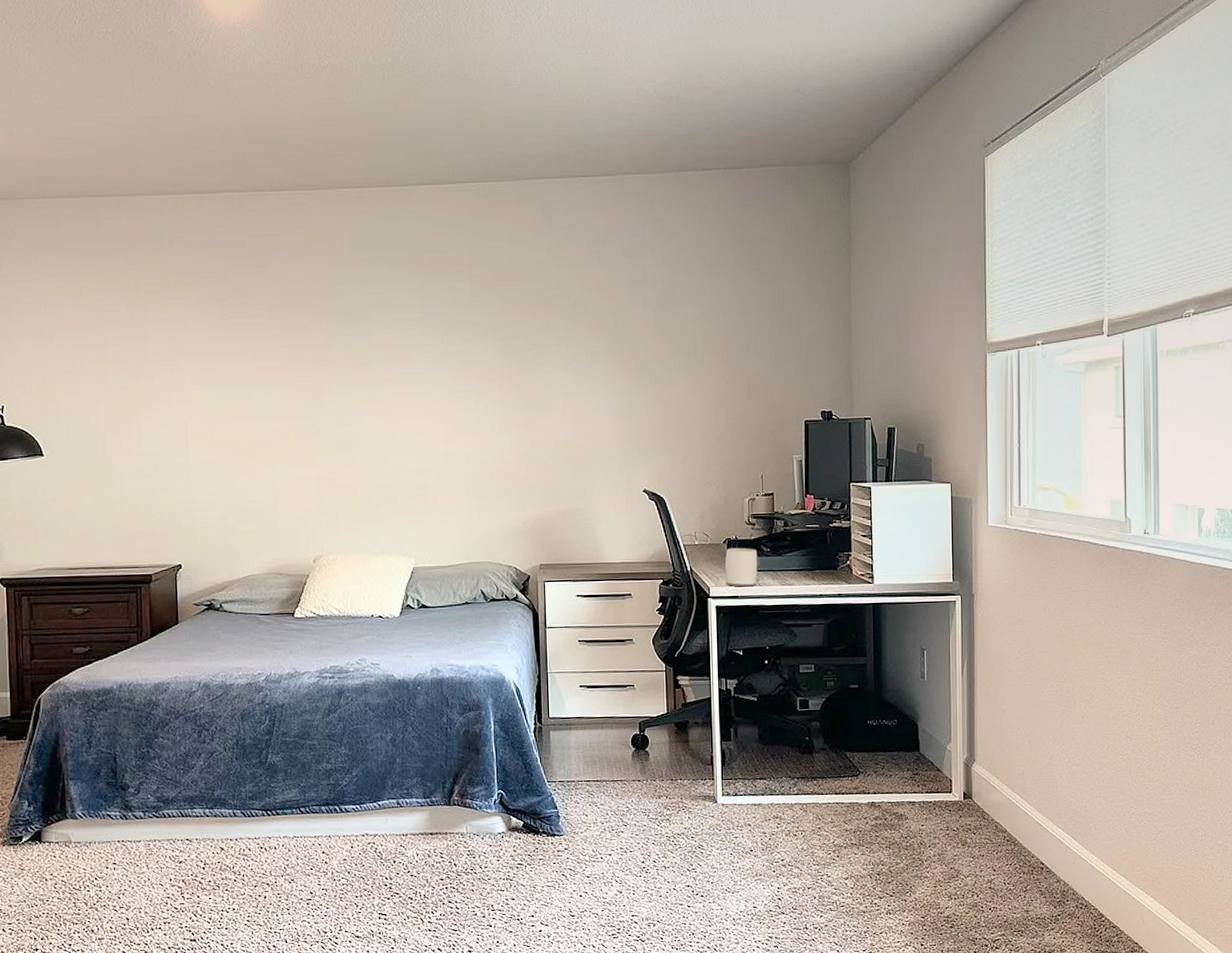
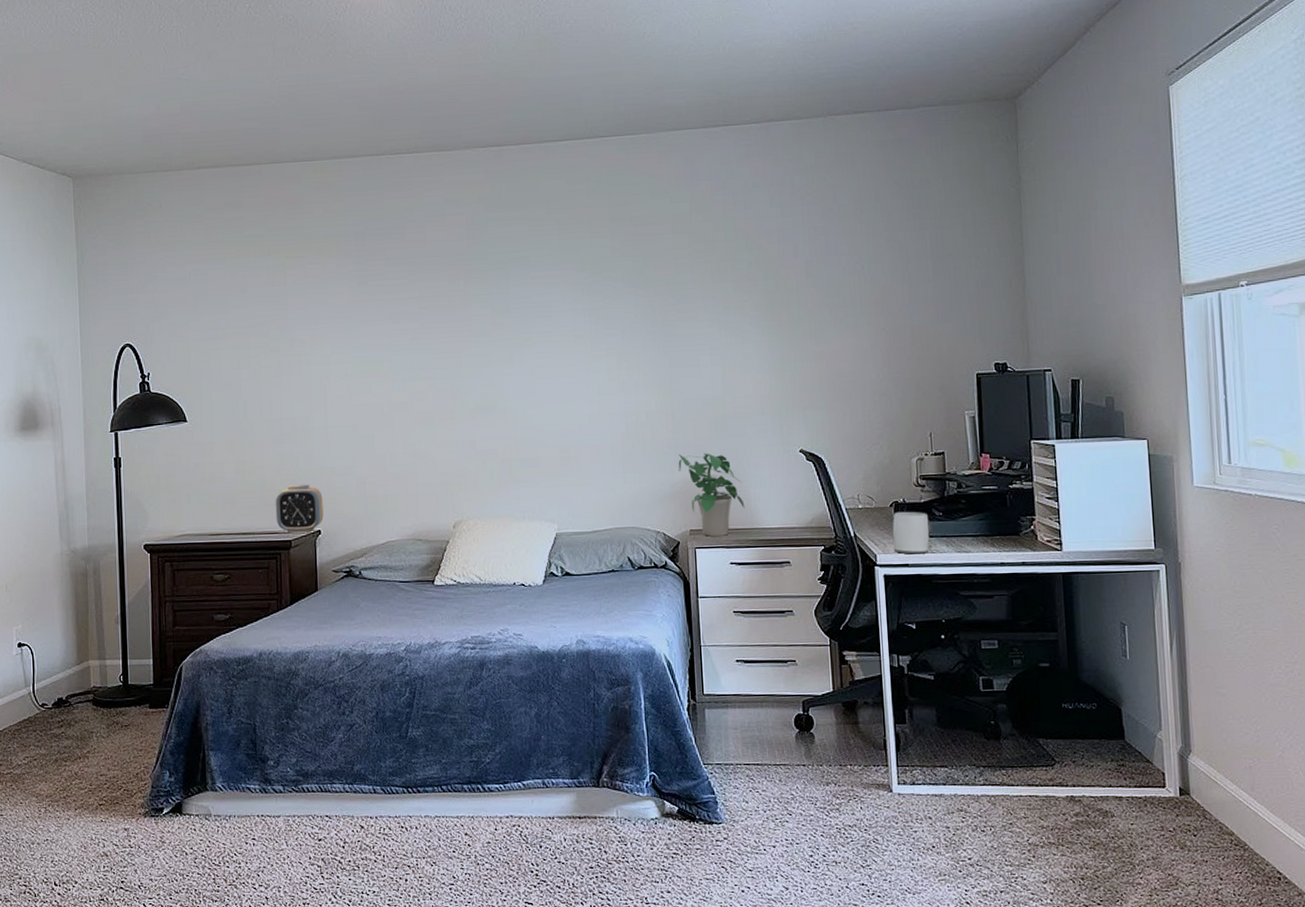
alarm clock: none [135,519,184,568] -> present [275,484,324,534]
potted plant: none [530,491,591,571] -> present [678,452,745,537]

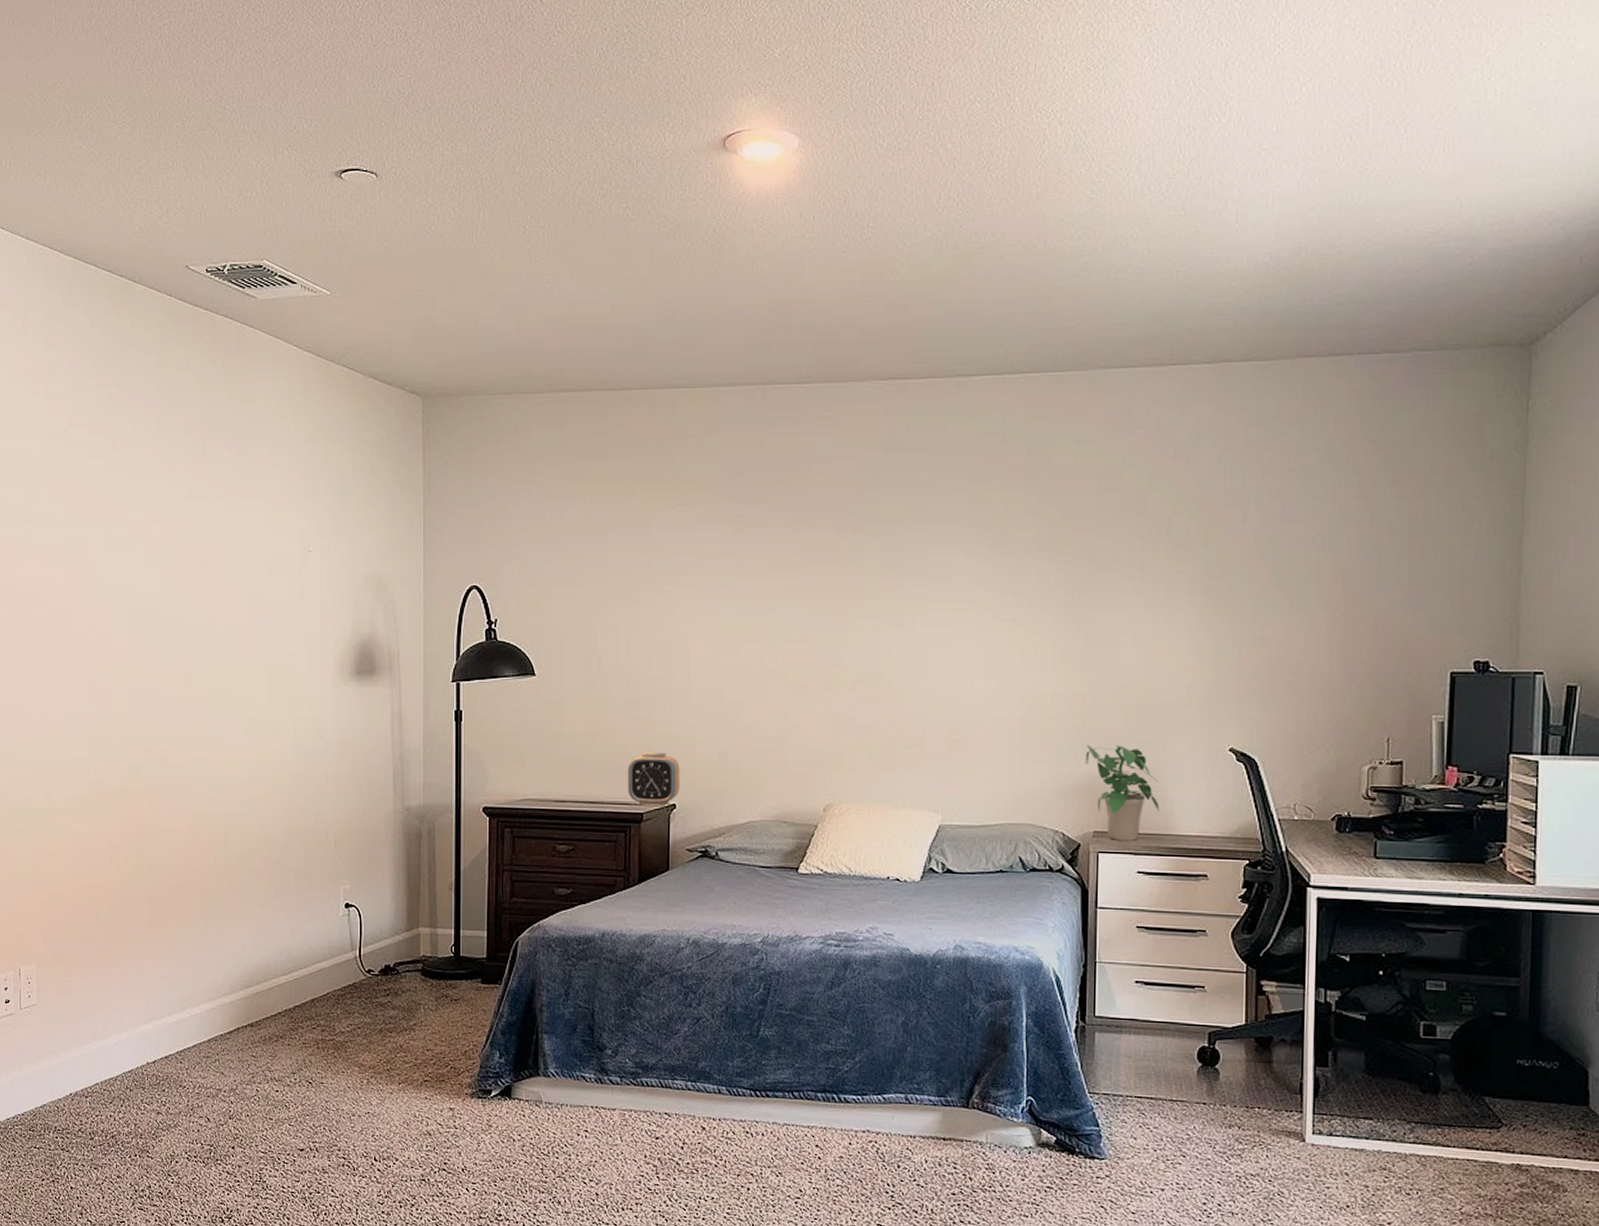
mug: present [892,511,930,555] -> none [1331,826,1377,877]

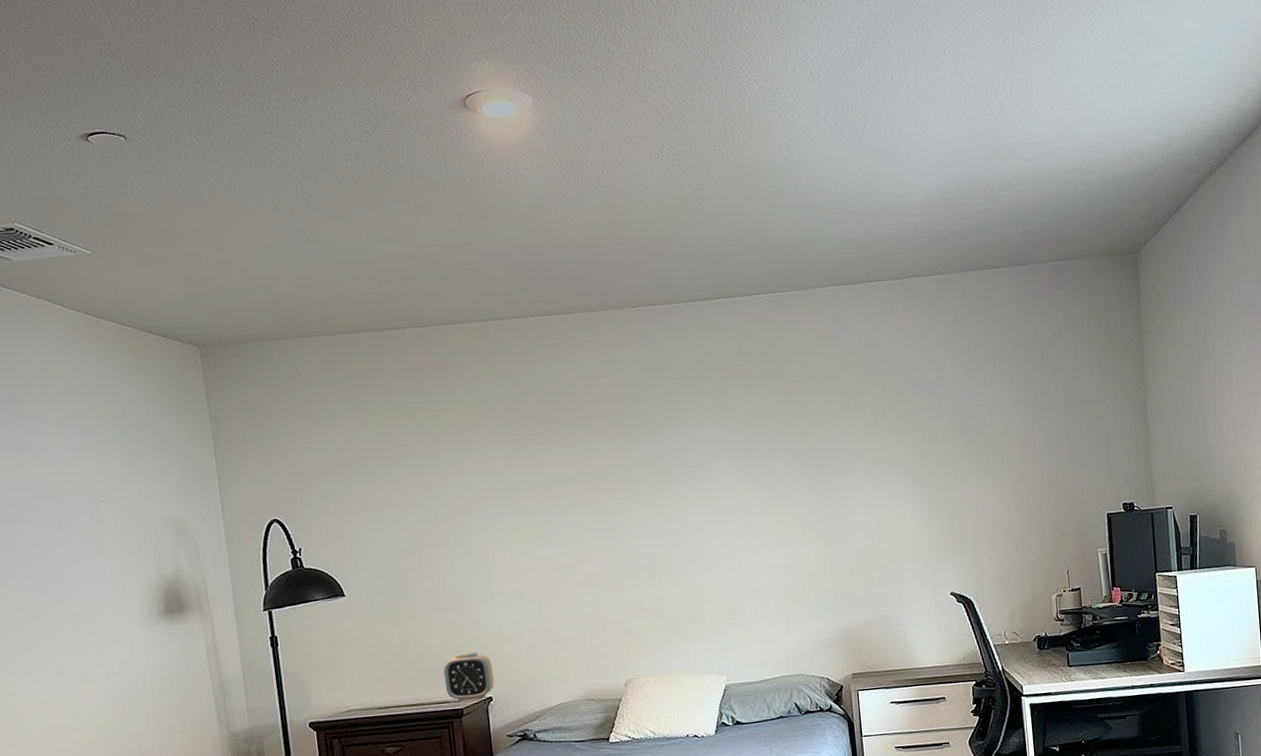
potted plant: present [1085,744,1160,841] -> none [838,599,902,679]

